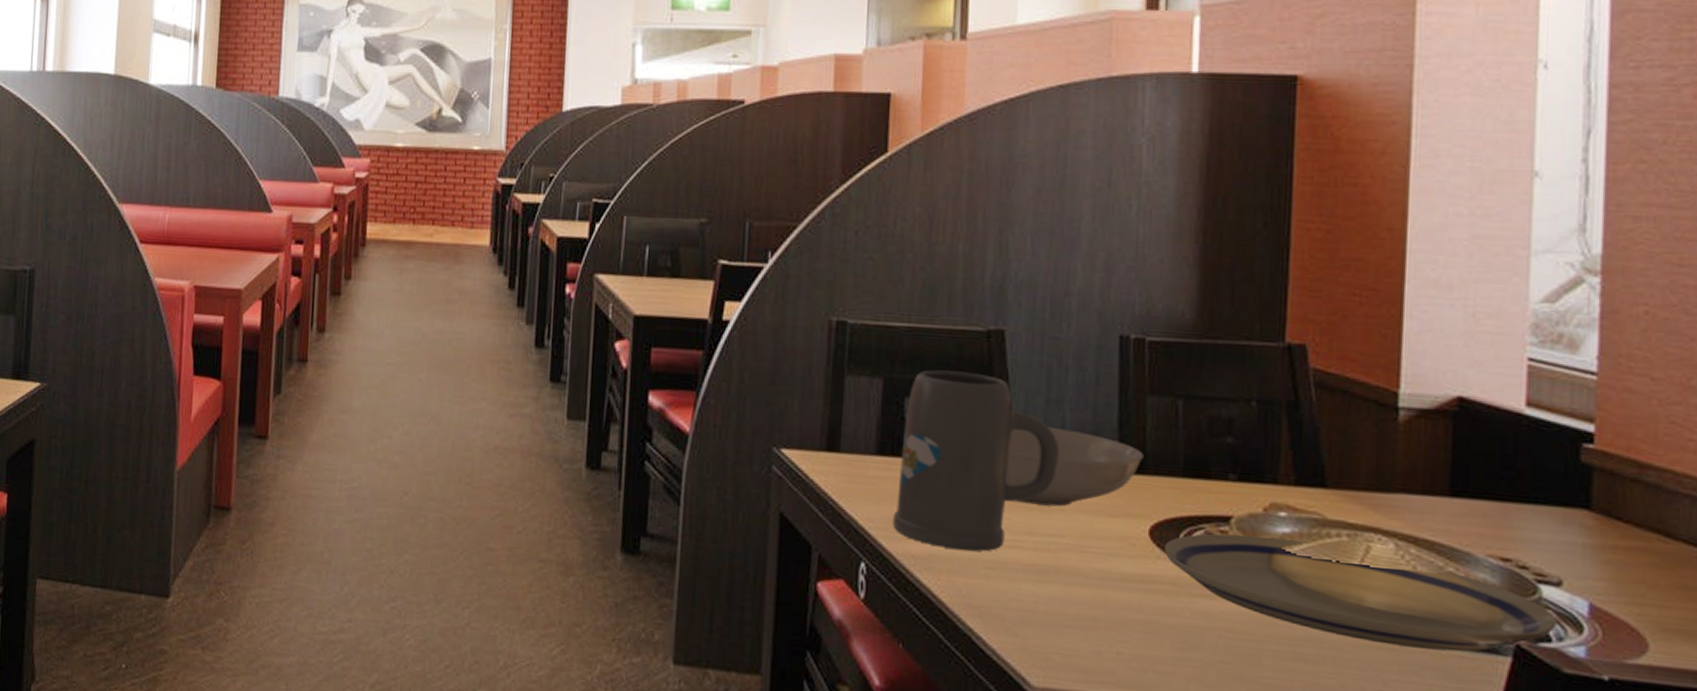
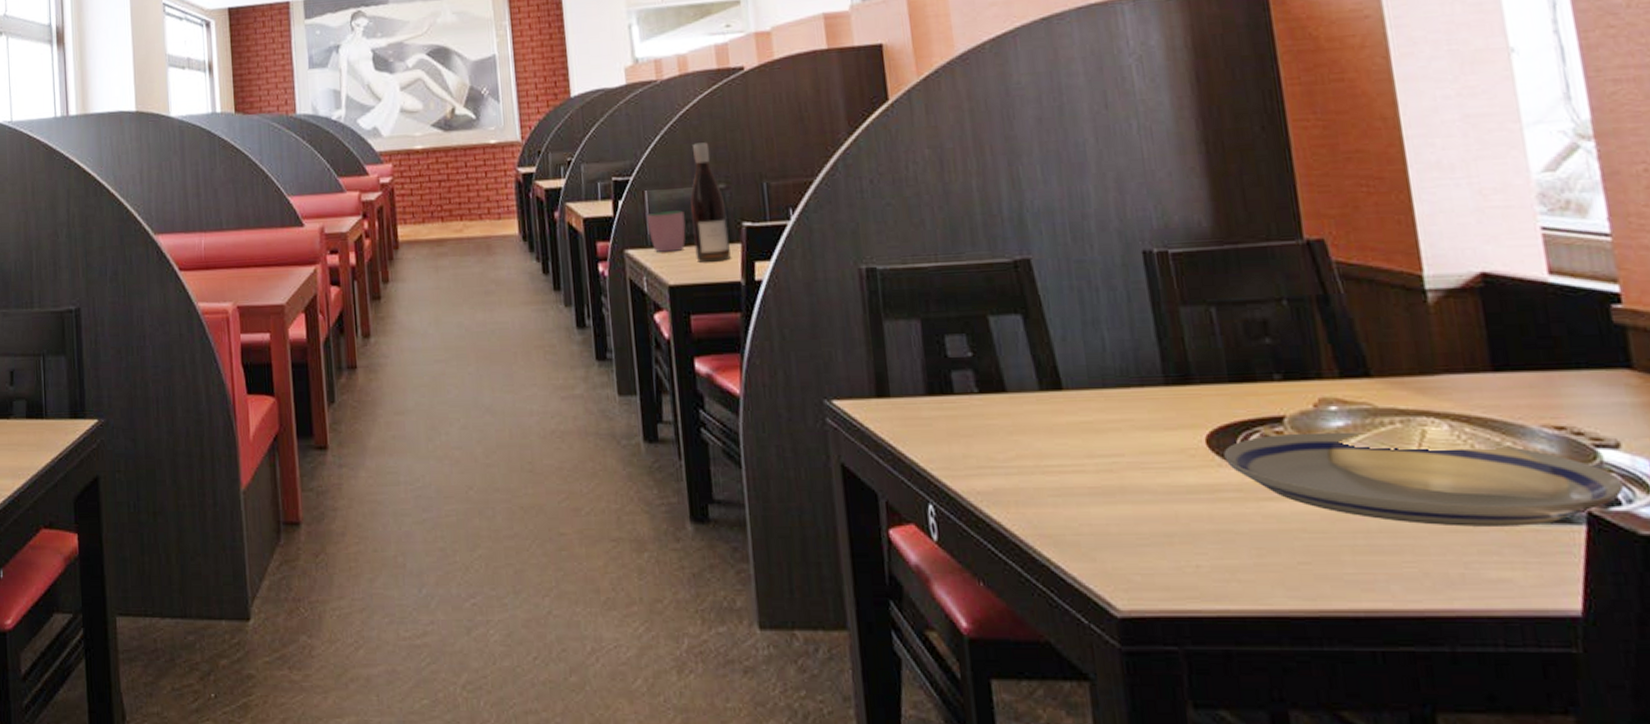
cup: none [621,239,661,281] -> present [646,210,686,252]
bottle: none [666,173,704,297] -> present [689,142,731,262]
beer mug: present [892,370,1060,552] -> none [948,303,1106,482]
bowl: present [1006,426,1144,507] -> none [1053,348,1188,427]

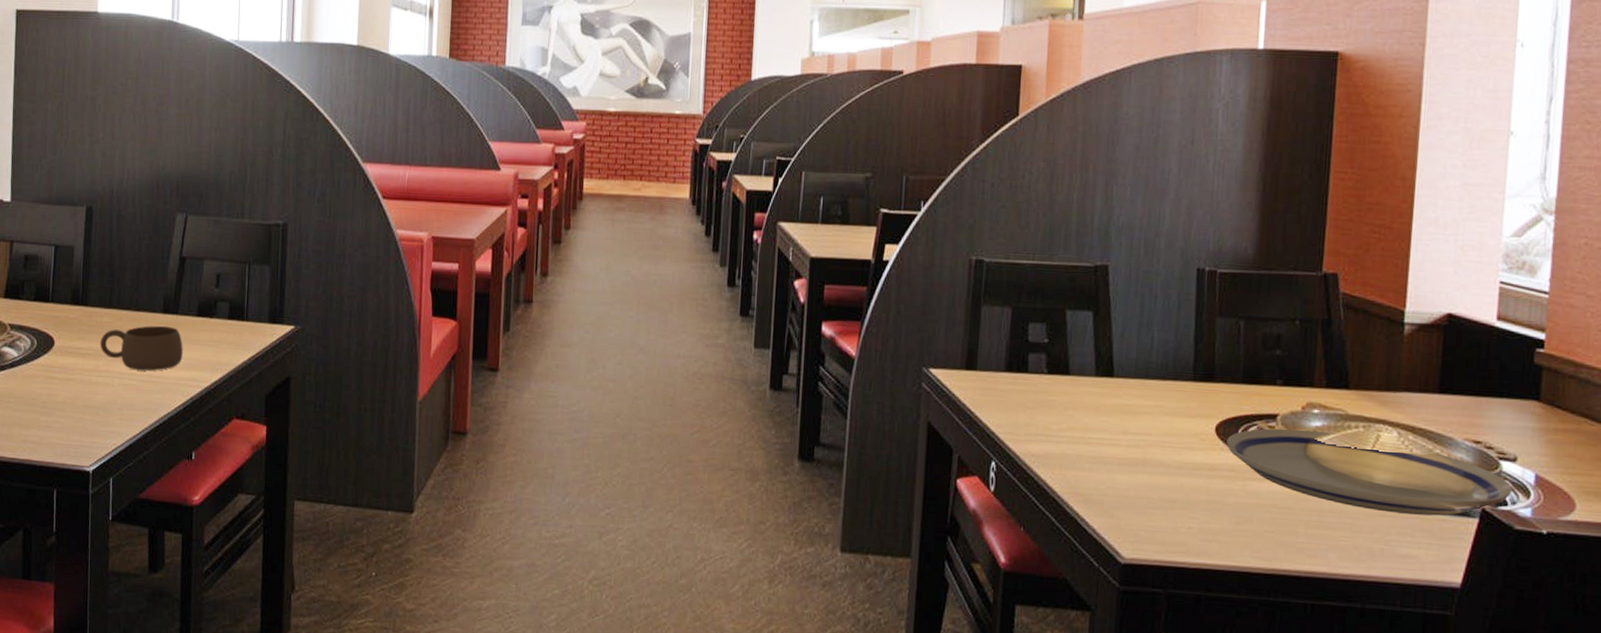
cup: present [646,210,686,252] -> none [800,191,833,228]
bottle: present [689,142,731,262] -> none [837,134,869,241]

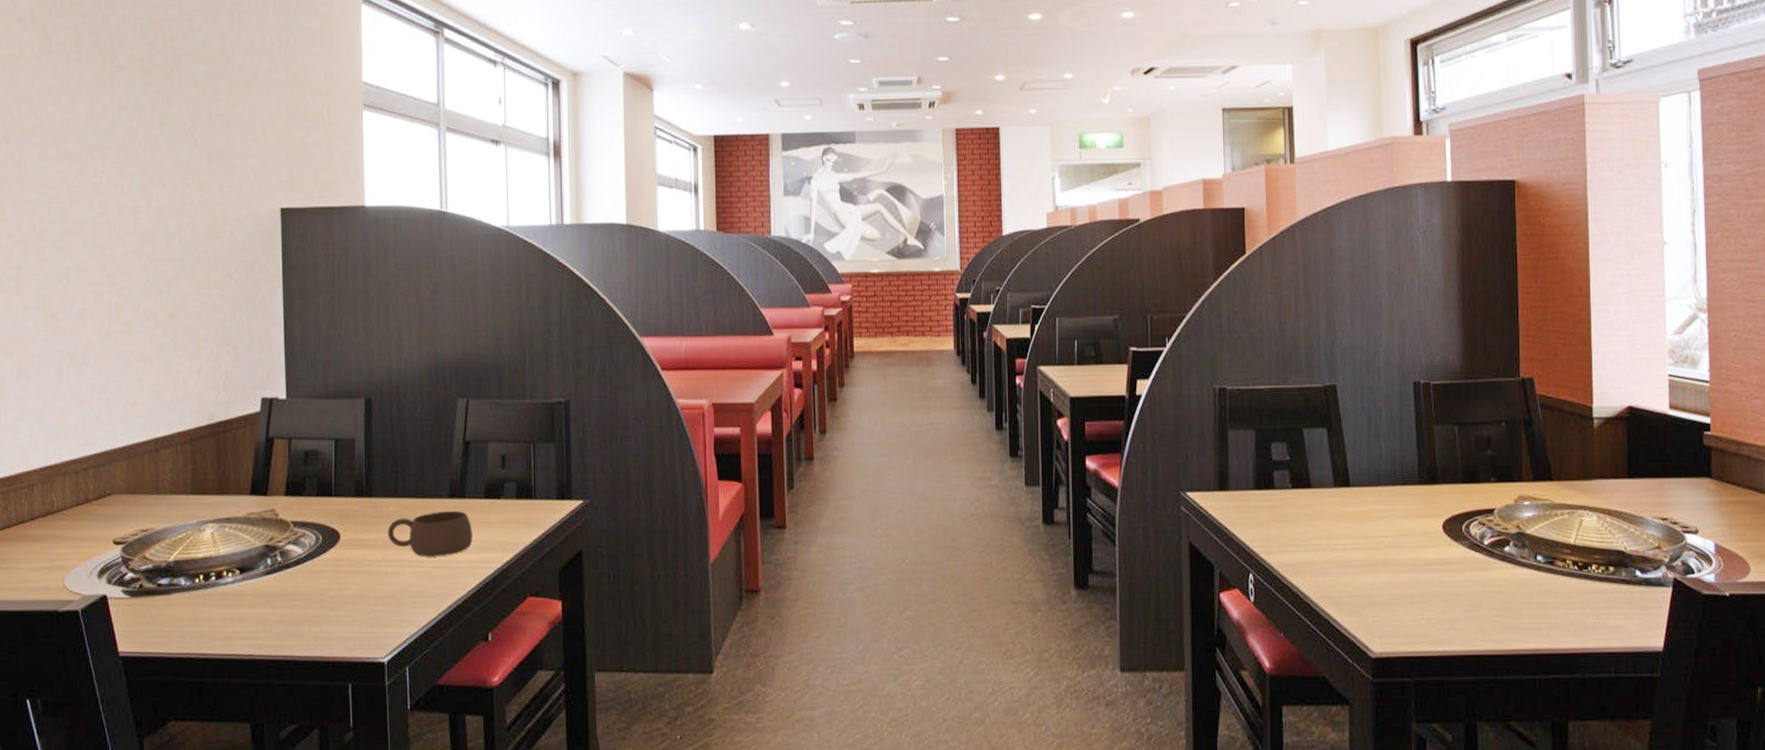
plate: present [1226,428,1512,516] -> none [1453,520,1697,589]

